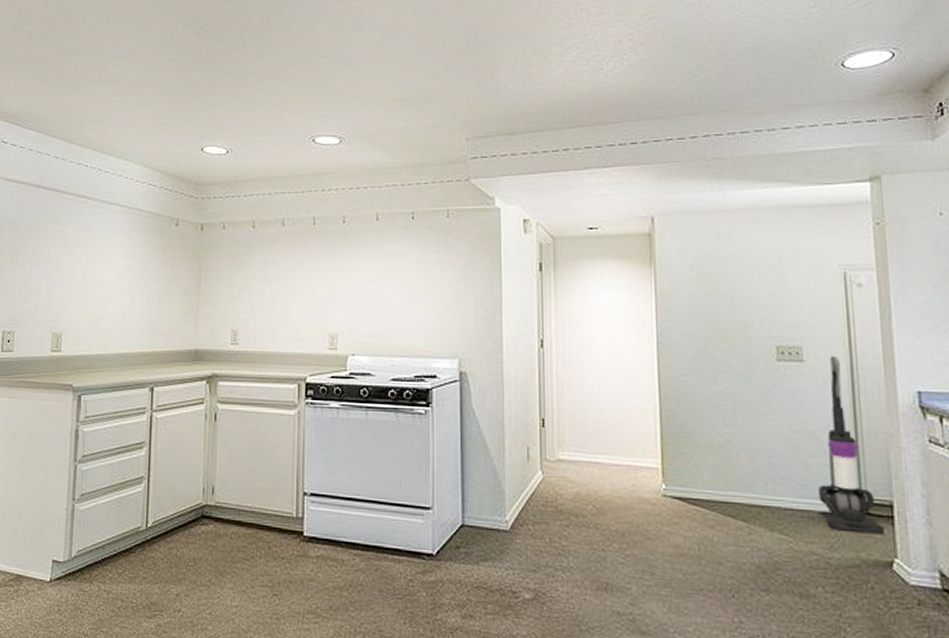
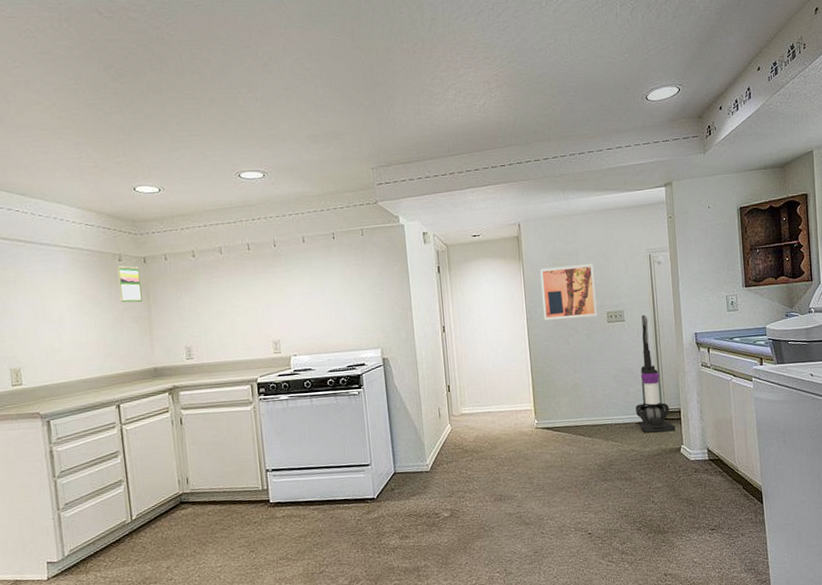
calendar: none [171,231,195,273] -> present [117,265,143,303]
wall art: none [679,277,762,351] -> present [540,263,597,320]

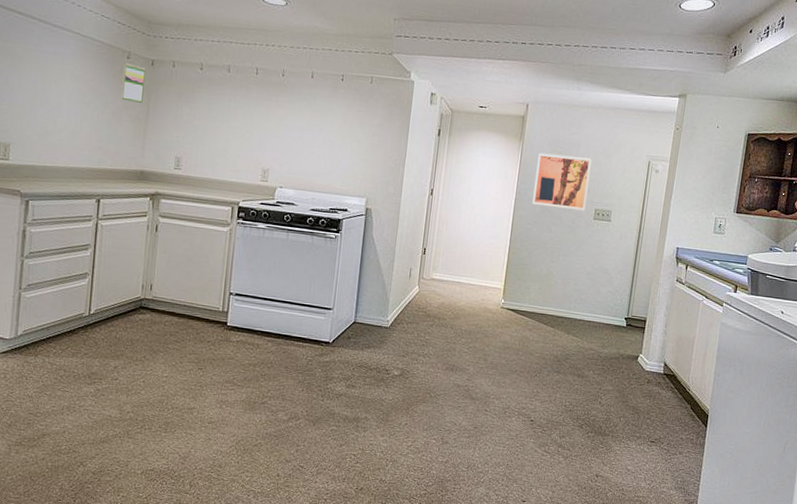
vacuum cleaner: present [636,314,676,433] -> none [602,219,638,339]

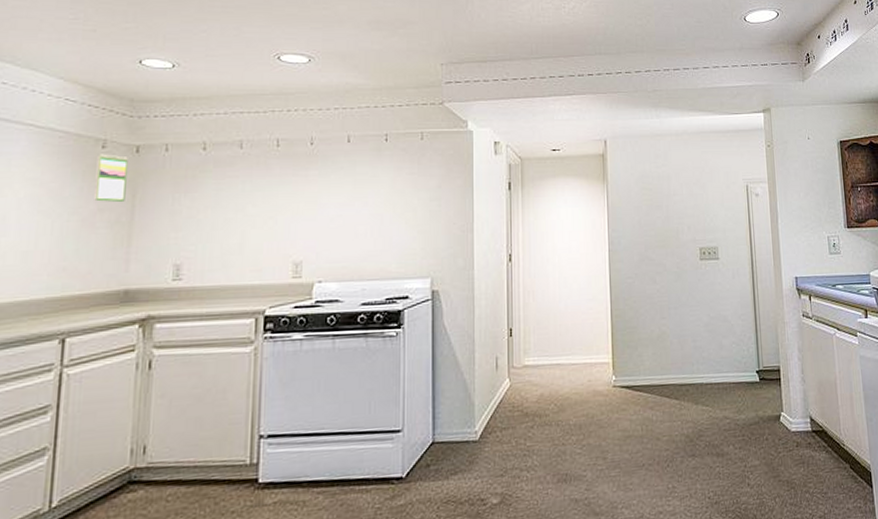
wall art: present [532,152,592,211] -> none [626,191,689,254]

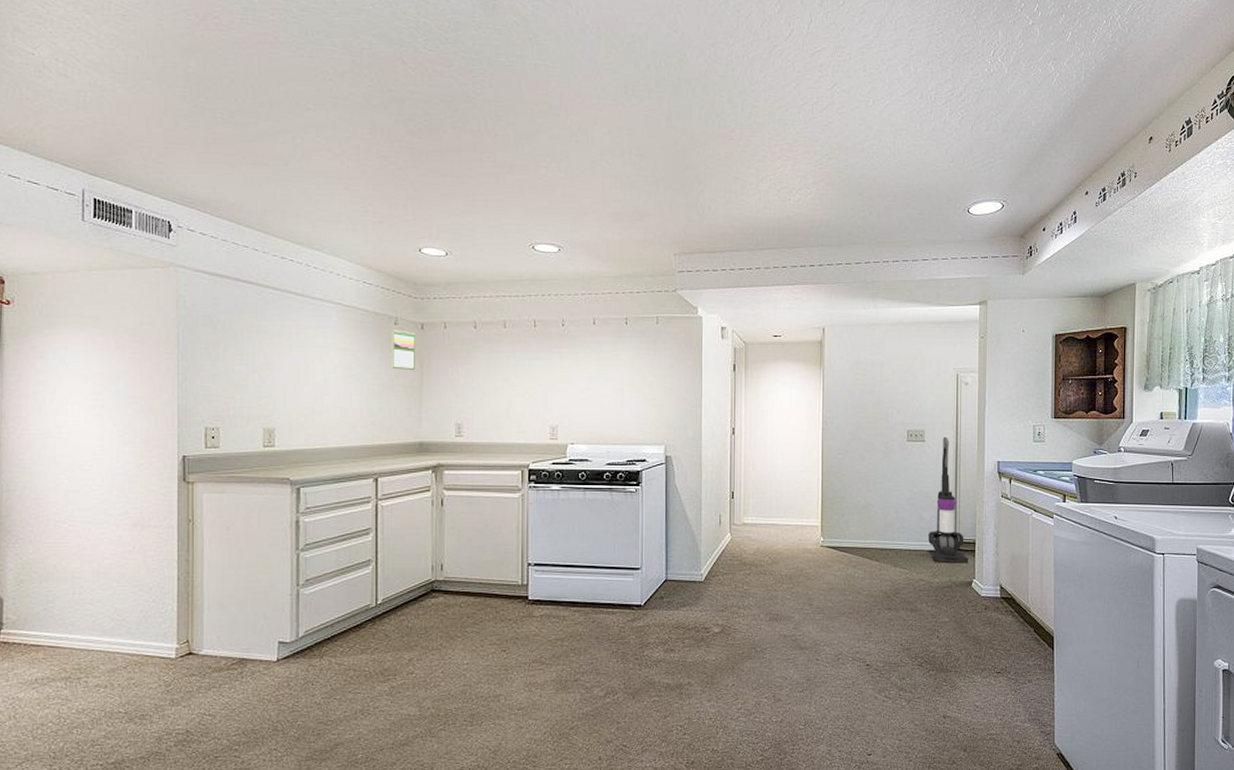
vacuum cleaner: none [730,253,775,396] -> present [928,436,969,564]

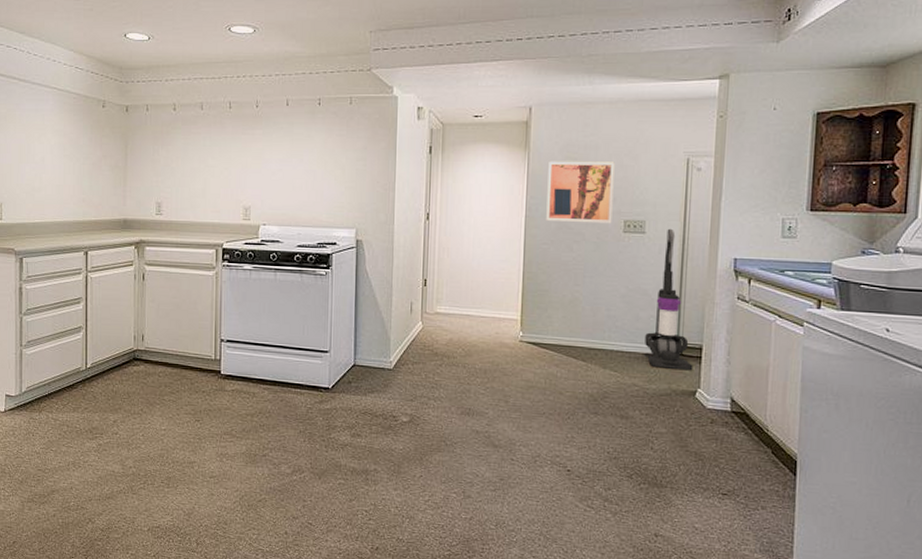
calendar: present [391,329,415,370] -> none [100,112,121,150]
wall art: none [841,377,897,434] -> present [546,161,615,224]

